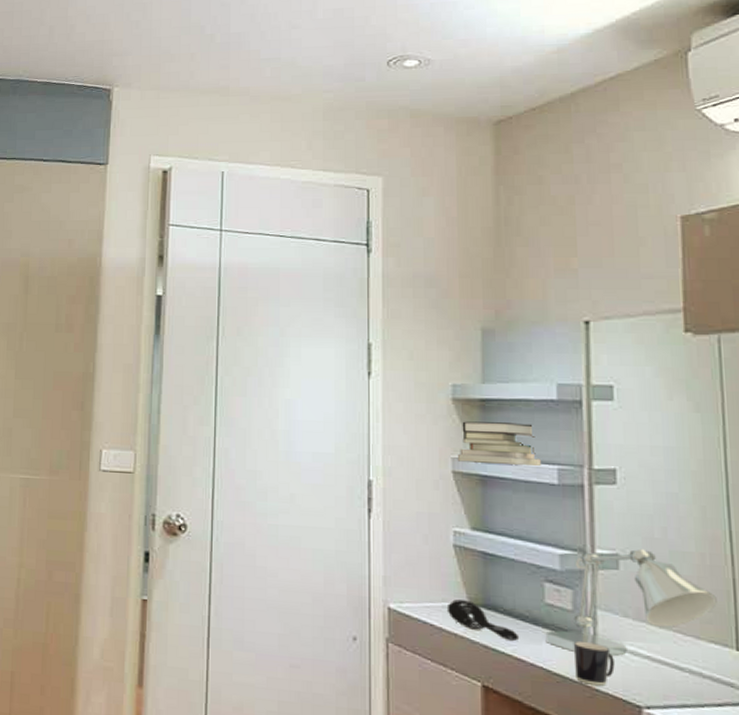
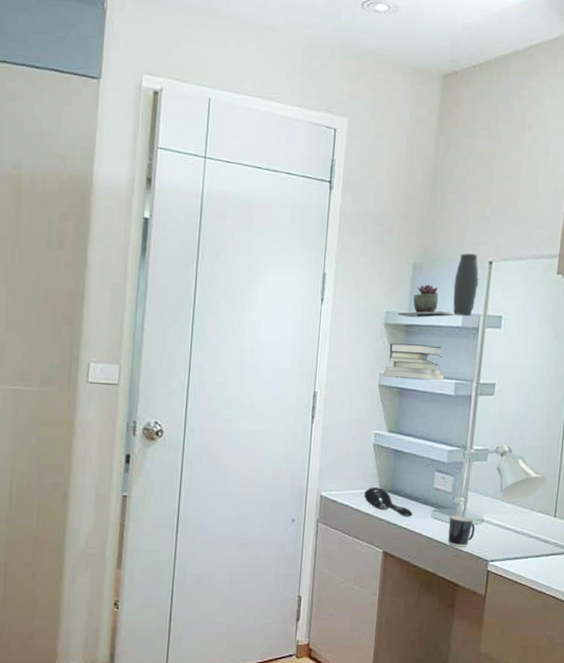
succulent plant: none [468,351,544,391] -> present [398,284,454,318]
vase: none [539,313,573,388] -> present [453,253,478,317]

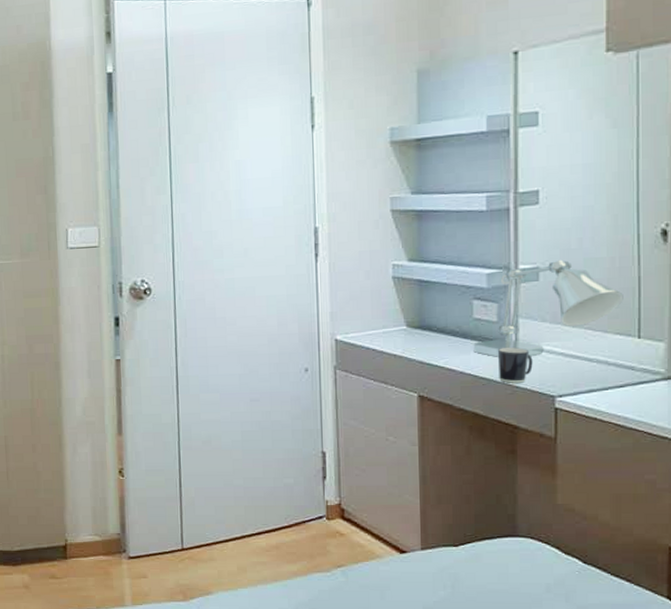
hairbrush: present [363,487,413,518] -> none [387,324,451,355]
books: present [384,343,444,381] -> none [396,157,471,200]
succulent plant: present [398,284,454,318] -> none [405,90,475,131]
vase: present [453,253,478,317] -> none [471,46,502,121]

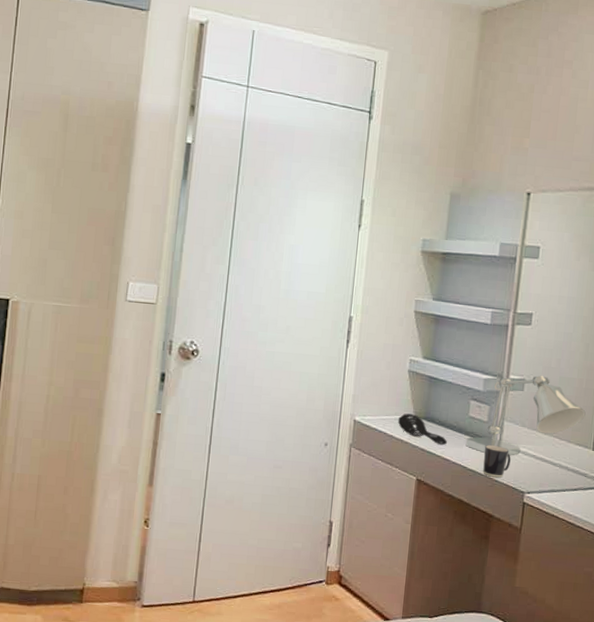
hairbrush: none [387,324,451,355] -> present [397,413,448,446]

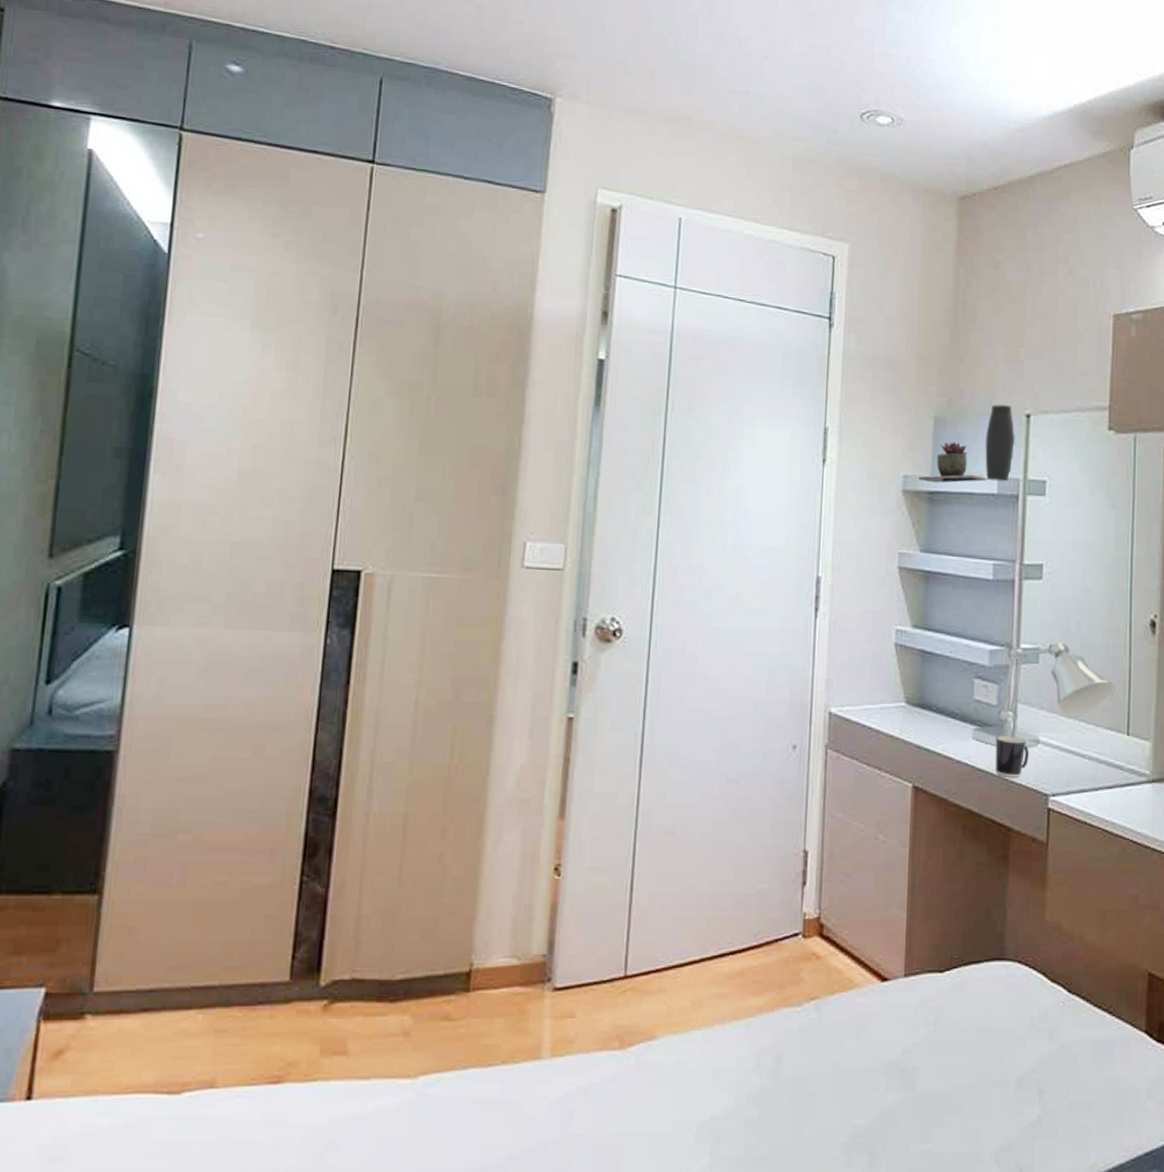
hairbrush: present [397,413,448,446] -> none [884,700,950,740]
succulent plant: none [435,213,491,246] -> present [918,442,987,483]
vase: none [490,184,516,247] -> present [985,404,1014,482]

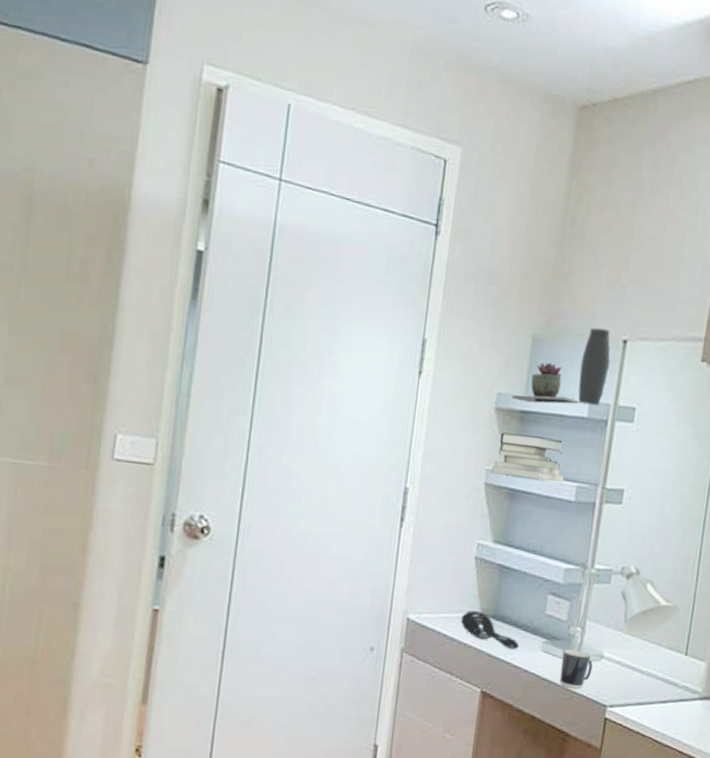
hairbrush: none [884,700,950,740] -> present [460,610,520,650]
books: none [904,514,979,562] -> present [492,432,564,483]

